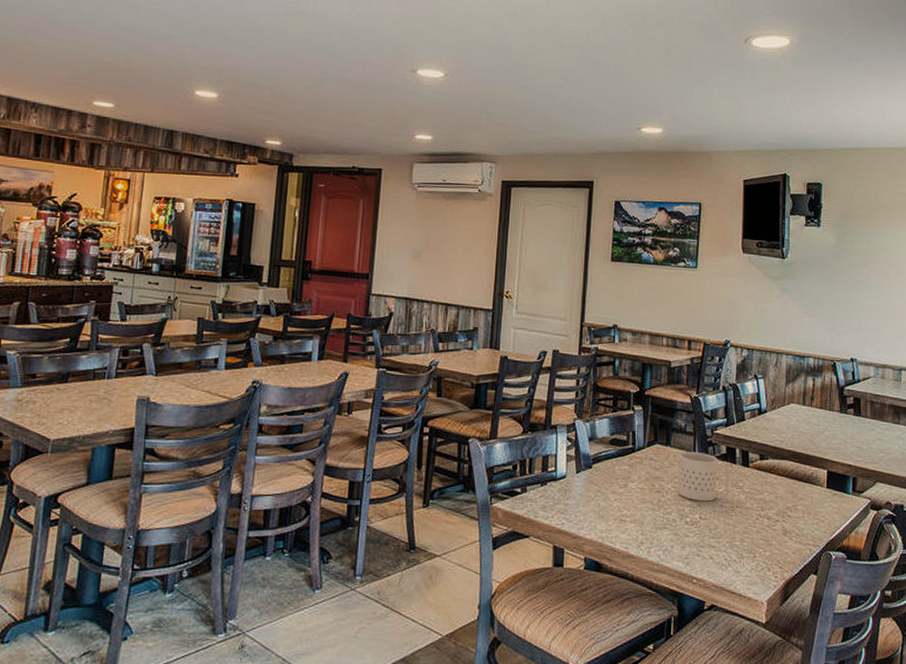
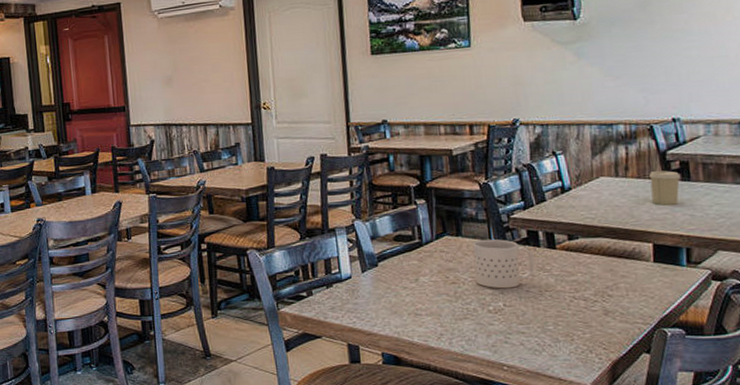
cup: none [829,404,852,436] -> present [648,170,680,206]

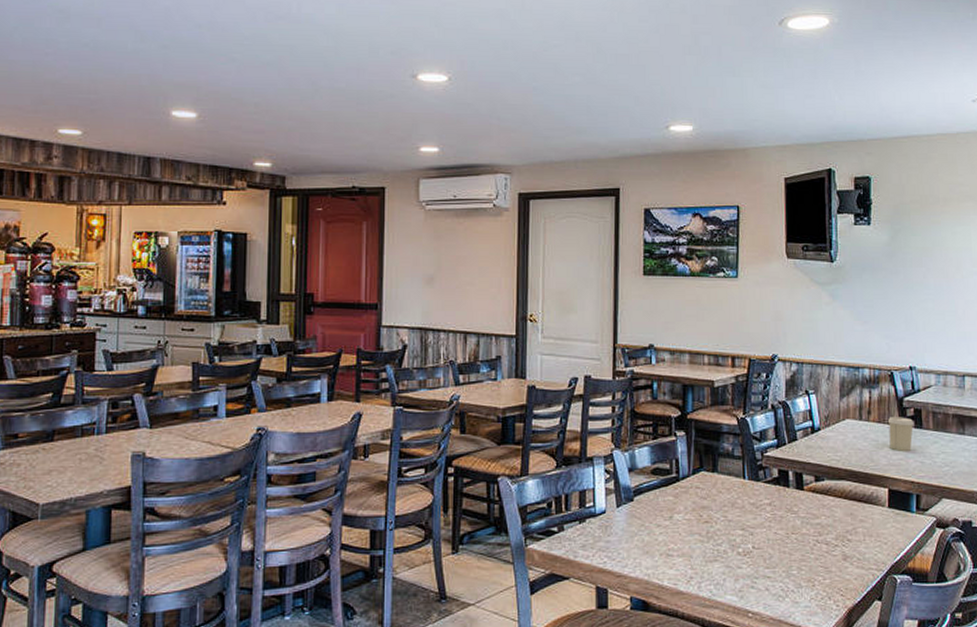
mug: present [472,239,534,289] -> none [727,476,783,530]

